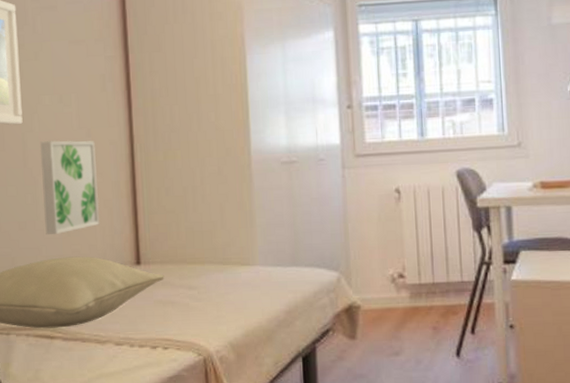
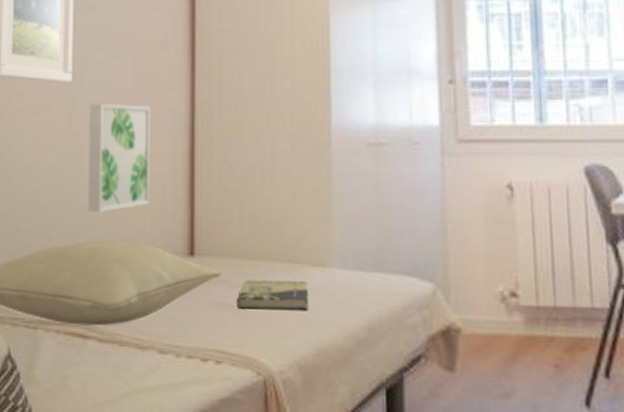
book: none [178,277,238,304] -> present [236,280,309,310]

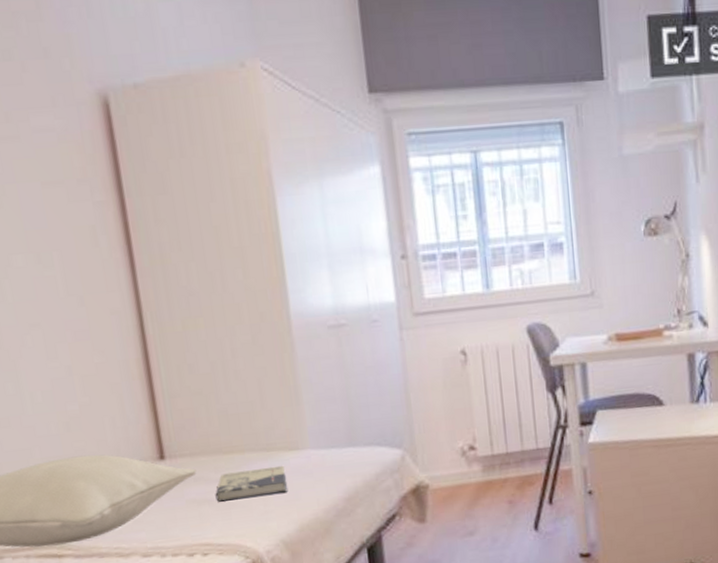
wall art: present [87,103,151,213] -> none [16,311,109,432]

